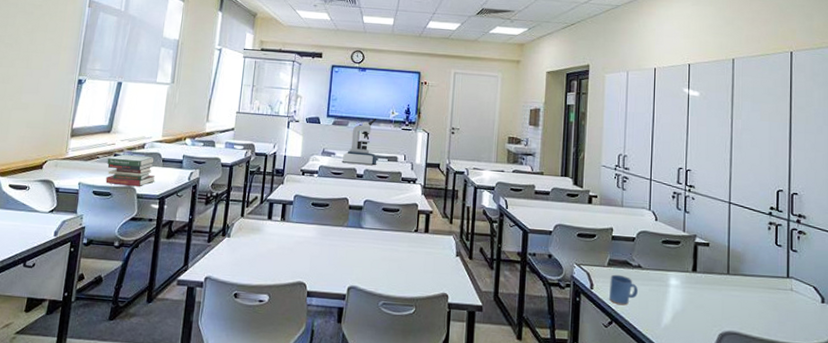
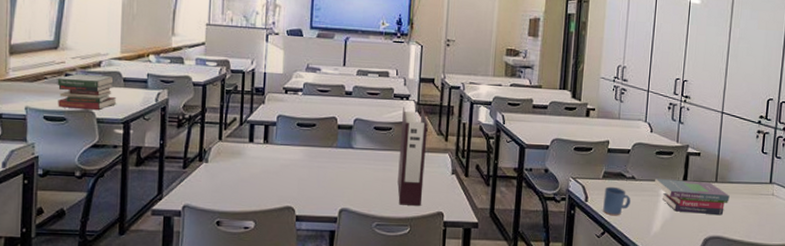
microscope: present [341,119,378,166] -> none [328,30,367,82]
binder: none [404,190,434,287] -> present [397,107,428,206]
books: none [662,268,744,310] -> present [655,179,730,216]

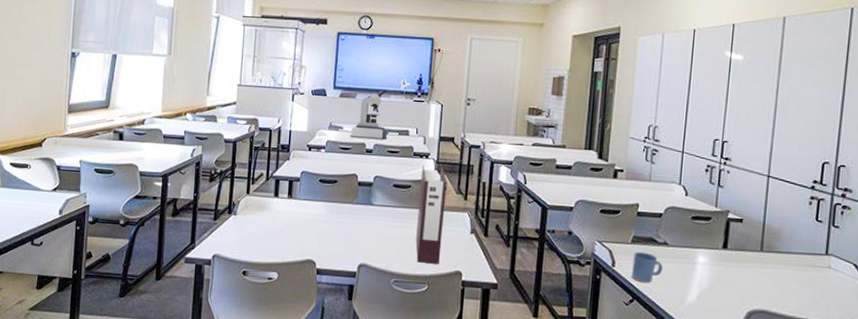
books: present [57,74,117,110] -> none [107,131,157,164]
microscope: none [328,30,367,82] -> present [350,90,388,140]
books: present [655,179,730,216] -> none [690,245,778,288]

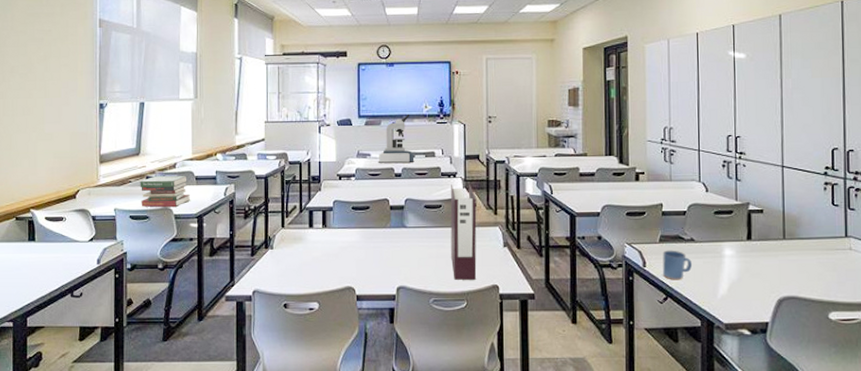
books: none [107,131,157,164] -> present [140,176,191,207]

